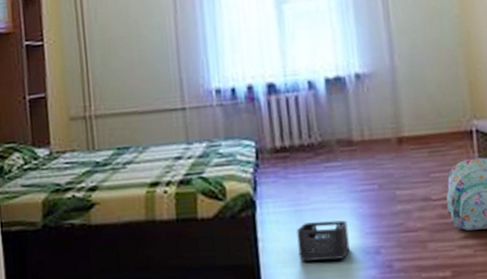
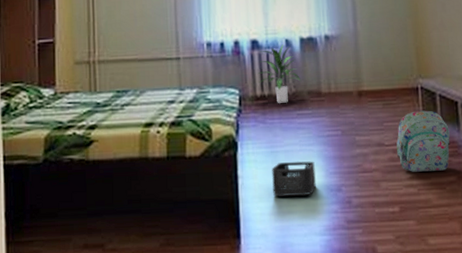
indoor plant: none [277,87,329,155] -> present [258,44,302,103]

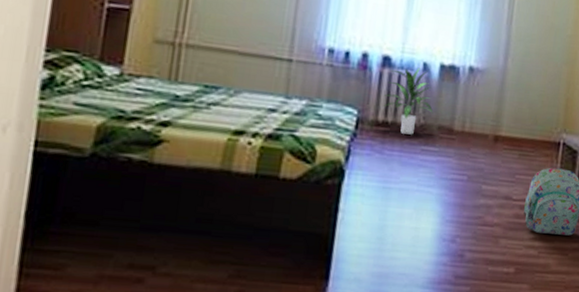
storage bin: present [272,161,316,197] -> none [376,201,431,243]

